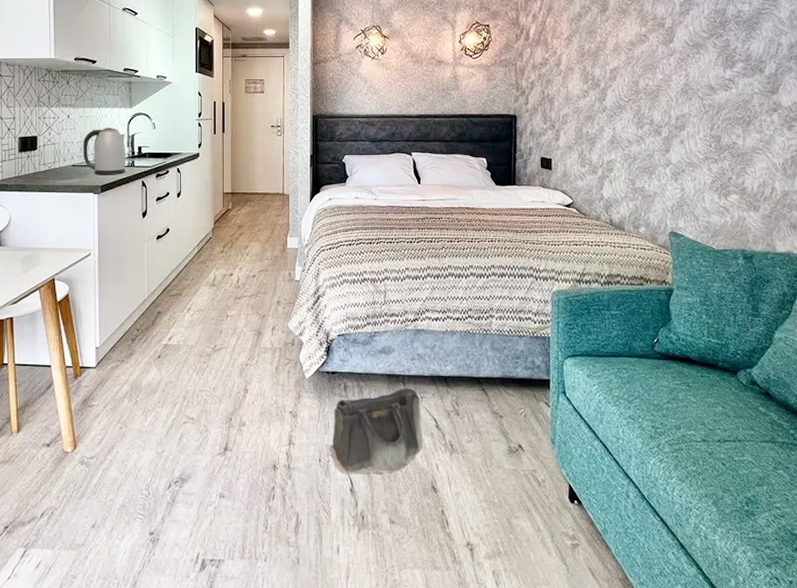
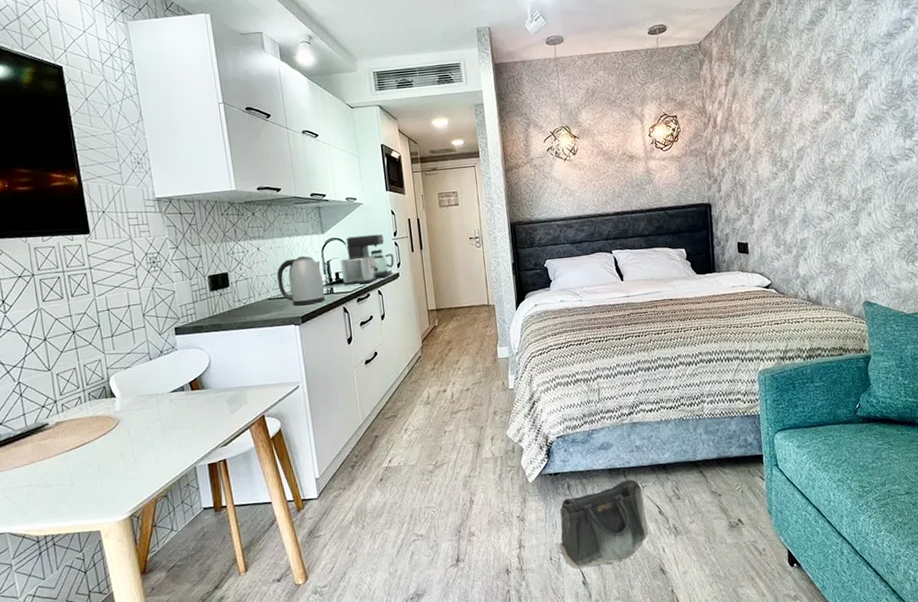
toaster: none [144,133,180,161] -> present [340,255,379,286]
coffee maker: none [152,113,196,157] -> present [346,234,394,279]

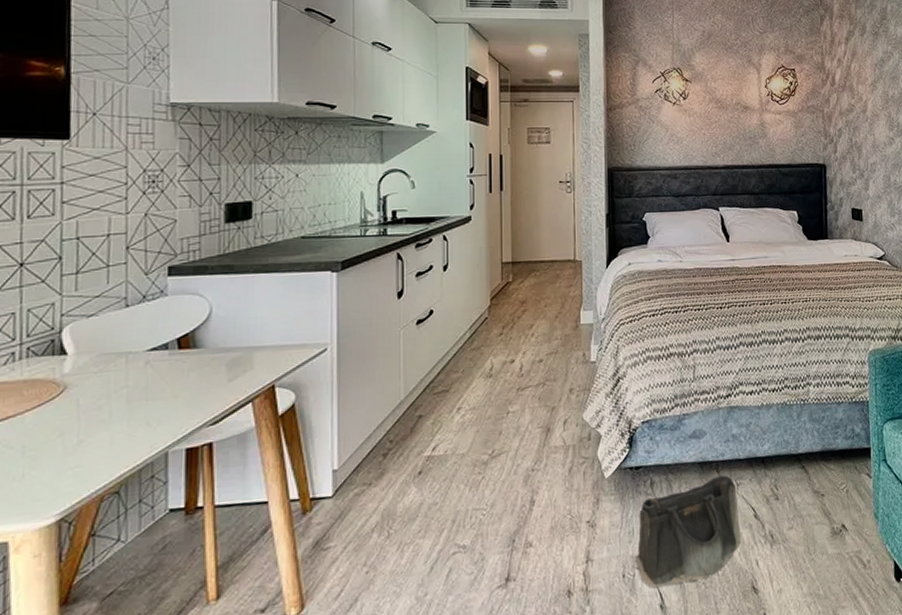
kettle: present [277,256,326,306] -> none [317,188,376,248]
toaster: present [340,255,379,286] -> none [399,192,446,228]
coffee maker: present [346,234,394,279] -> none [410,168,467,222]

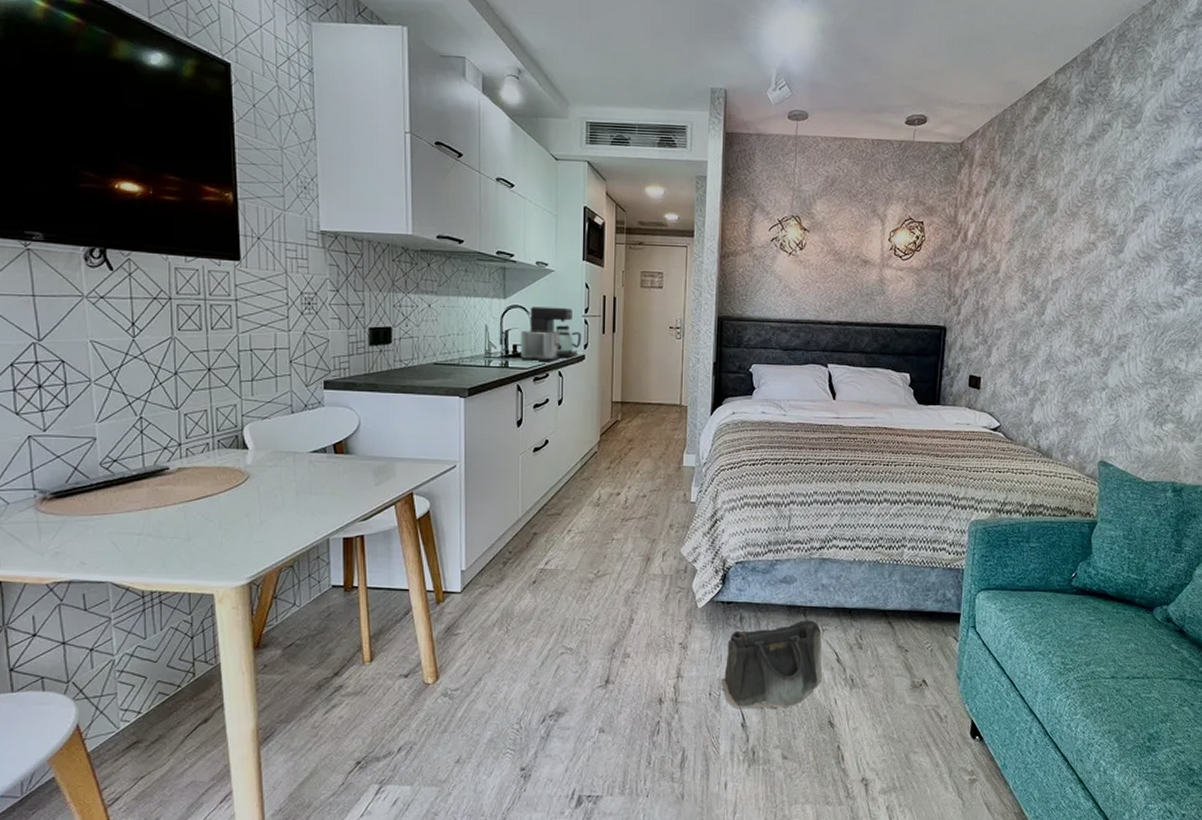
toaster: none [399,192,446,228] -> present [520,329,562,362]
coffee maker: none [410,168,467,222] -> present [529,306,582,359]

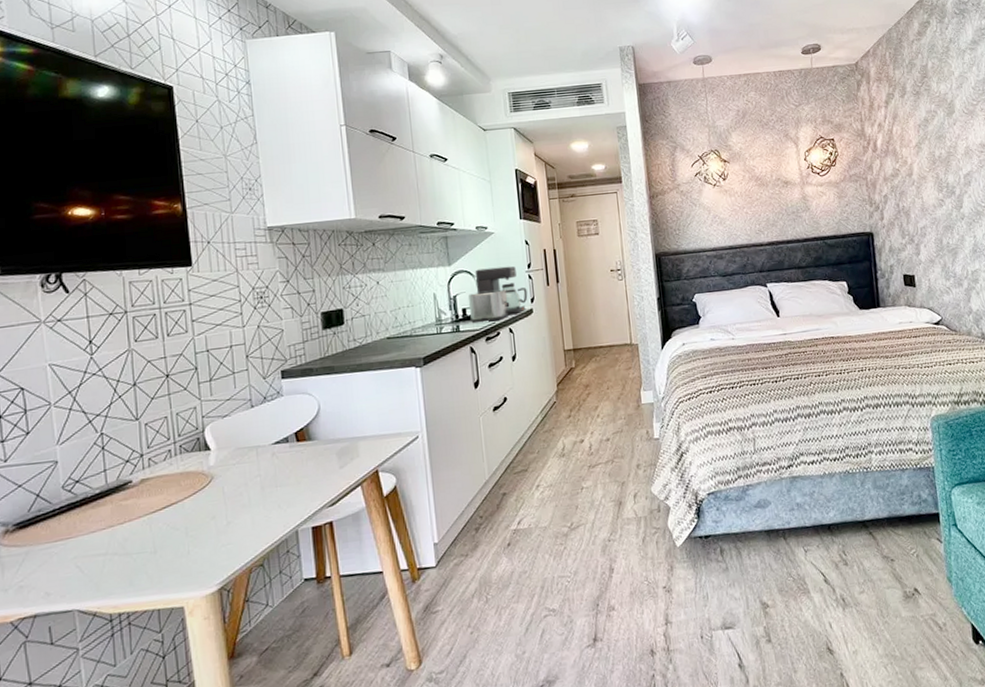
saddlebag: present [720,620,822,709] -> none [710,542,813,648]

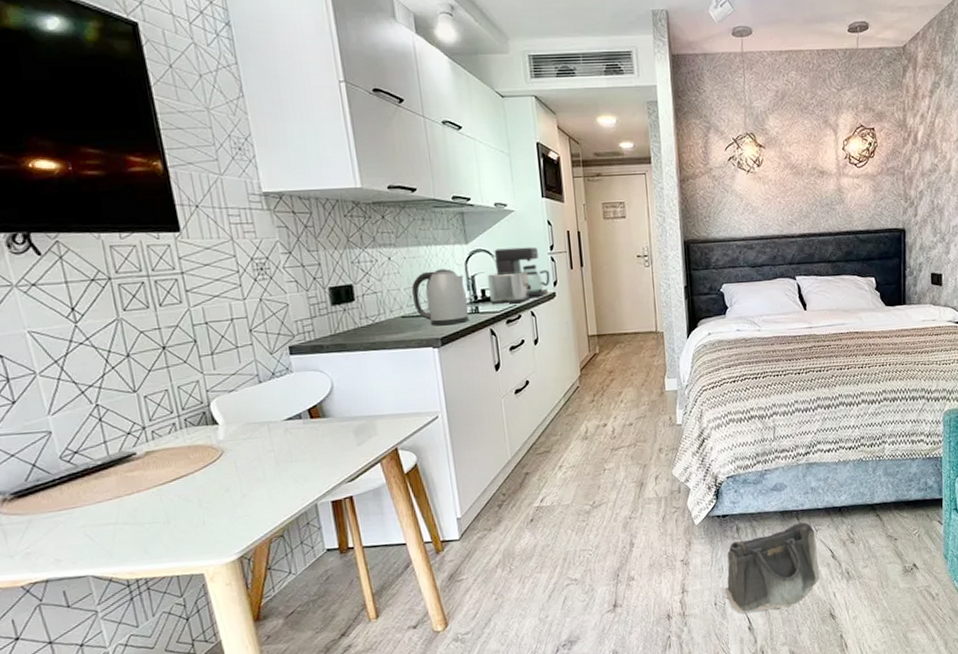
kettle: none [397,290,451,346] -> present [412,269,470,326]
saddlebag: none [710,542,813,648] -> present [724,522,819,614]

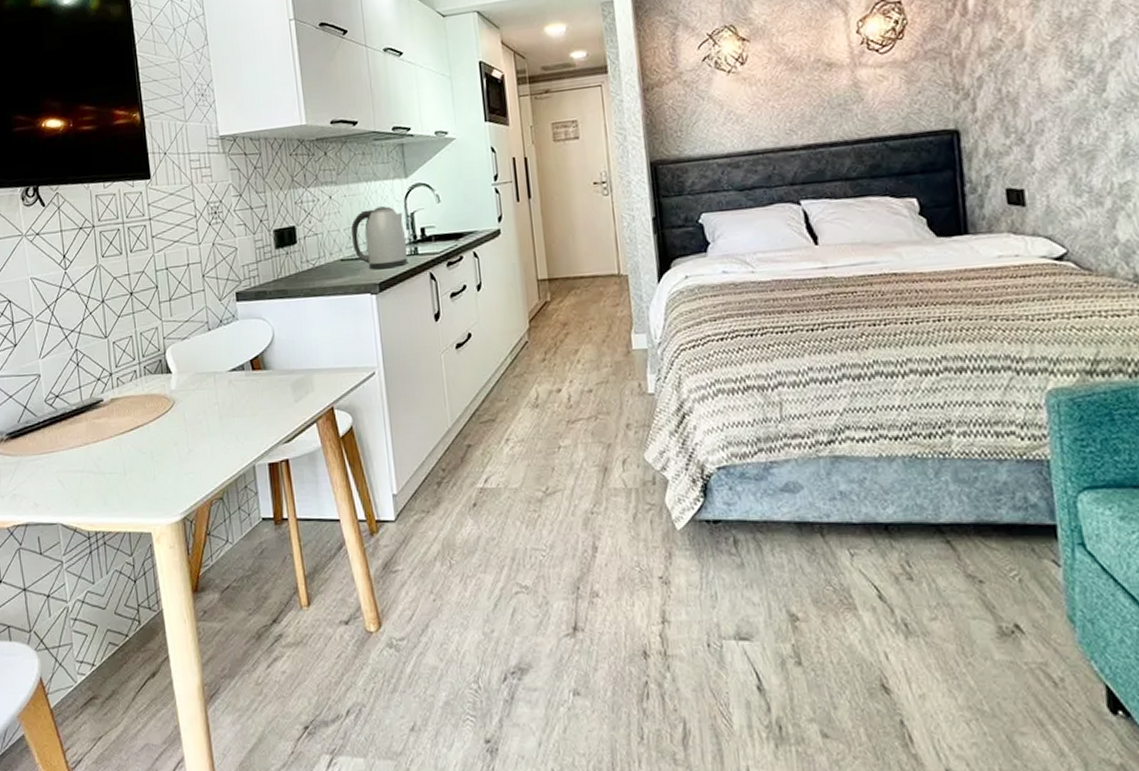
toaster: present [486,270,532,305] -> none [426,205,474,246]
coffee maker: present [494,247,550,299] -> none [434,178,495,237]
saddlebag: present [724,522,819,614] -> none [719,541,861,666]

